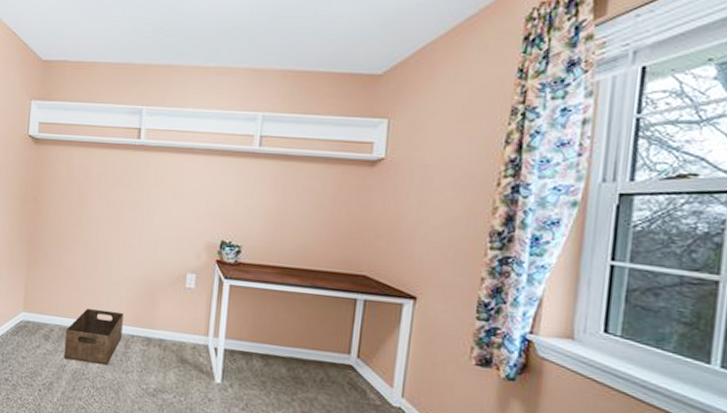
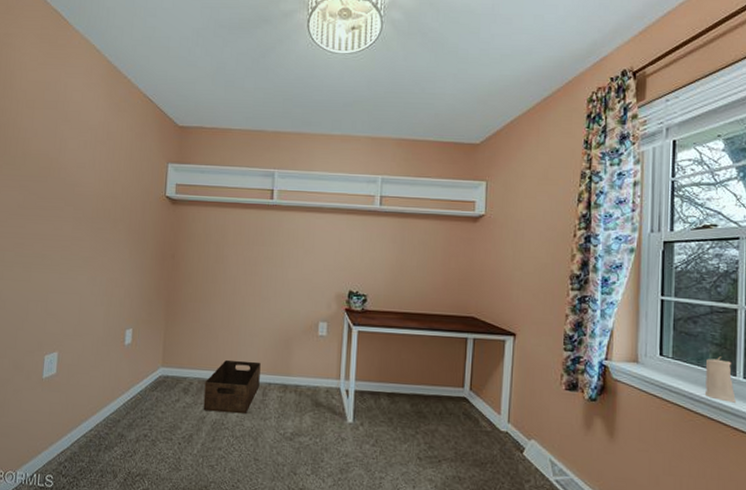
candle: none [662,338,709,398] -> present [704,356,737,404]

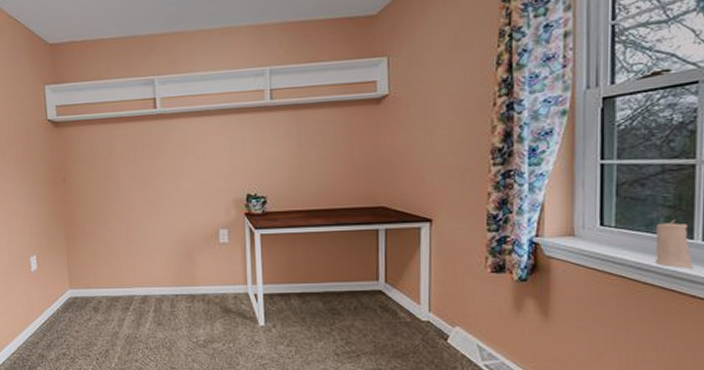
storage basket: present [203,359,261,414] -> none [113,275,167,327]

